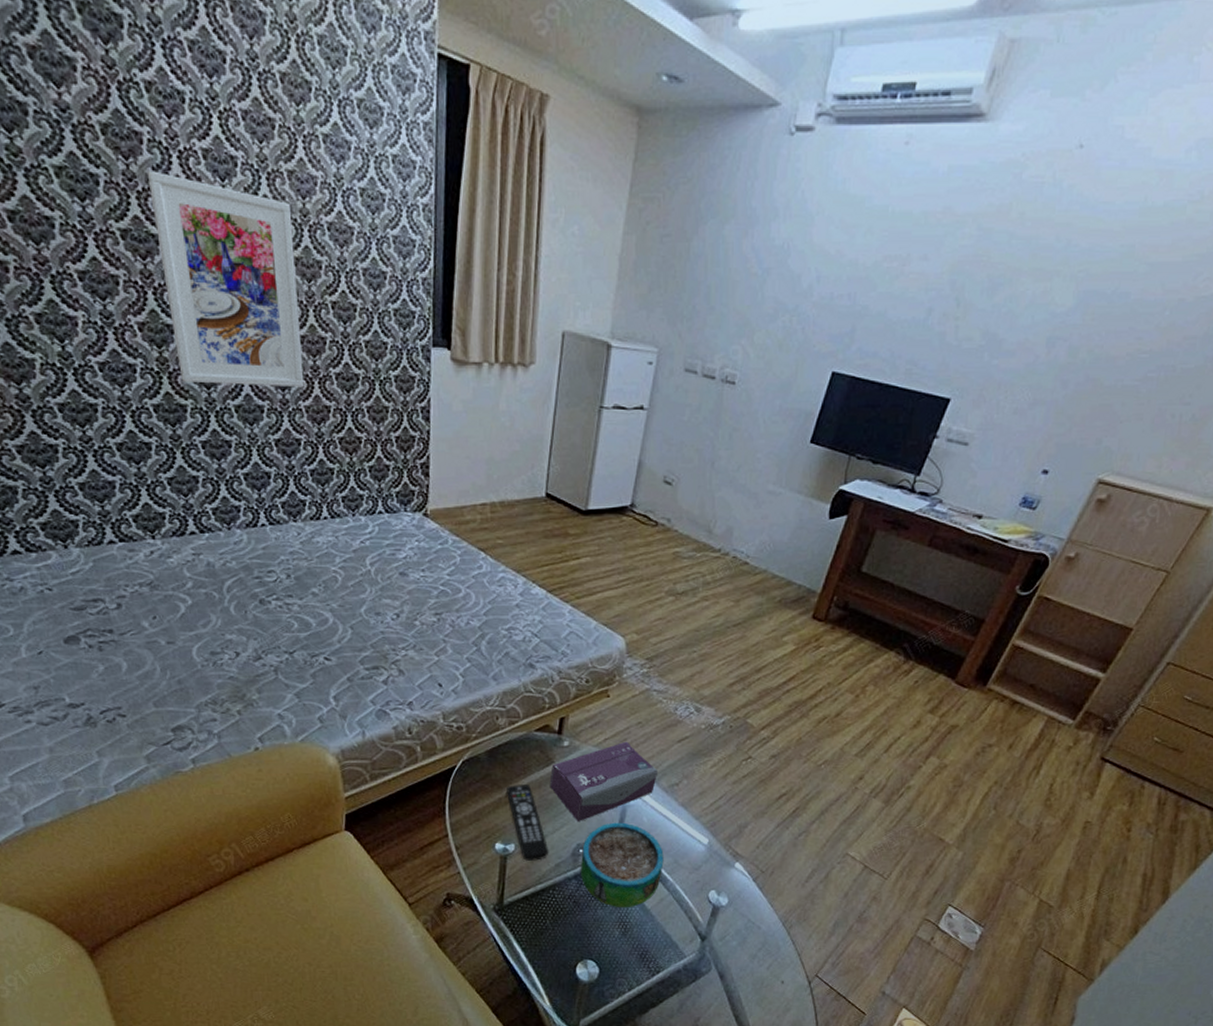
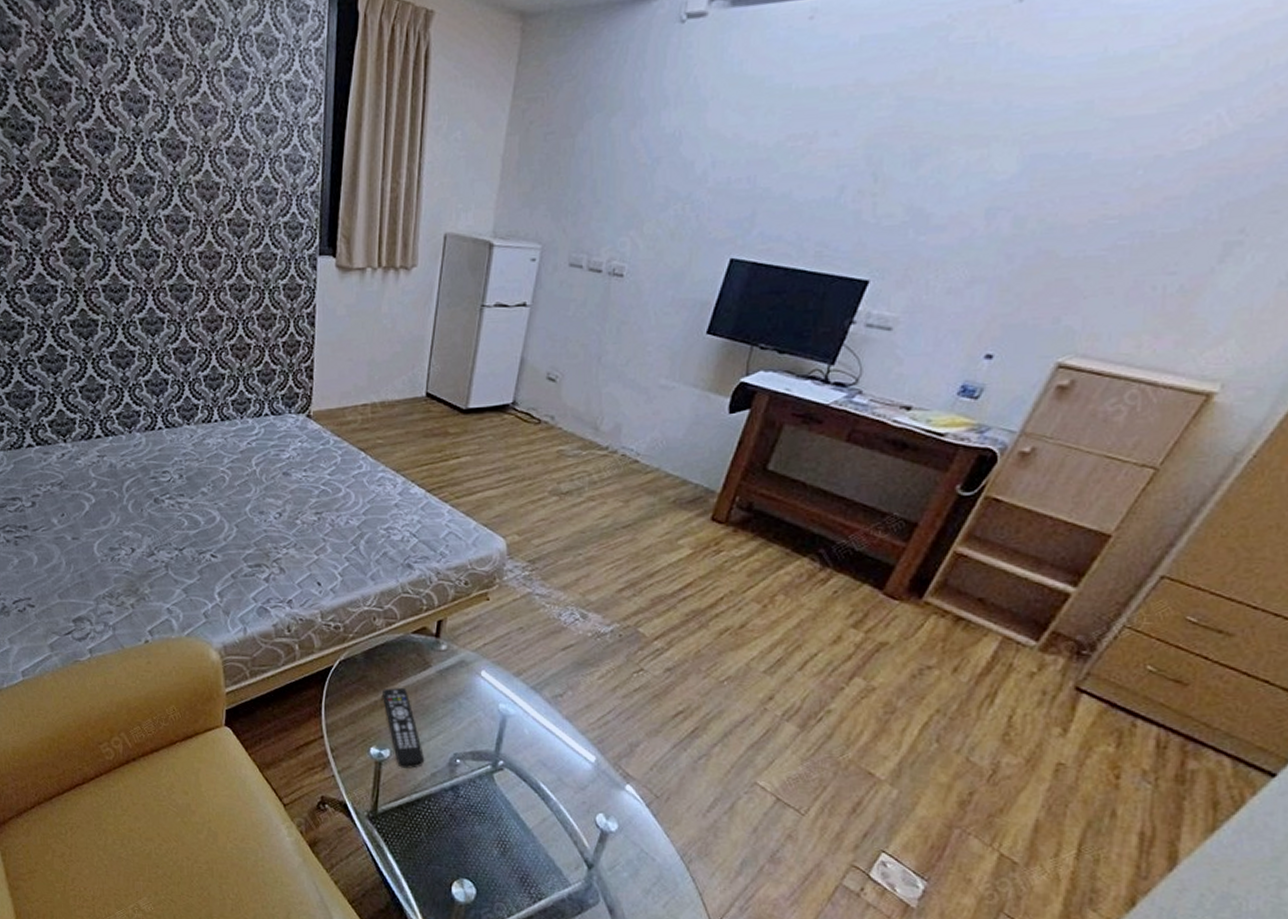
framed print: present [146,171,305,388] -> none [74,114,201,300]
tissue box: present [549,741,659,823] -> none [426,647,541,731]
decorative bowl: present [581,822,664,908] -> none [458,733,546,826]

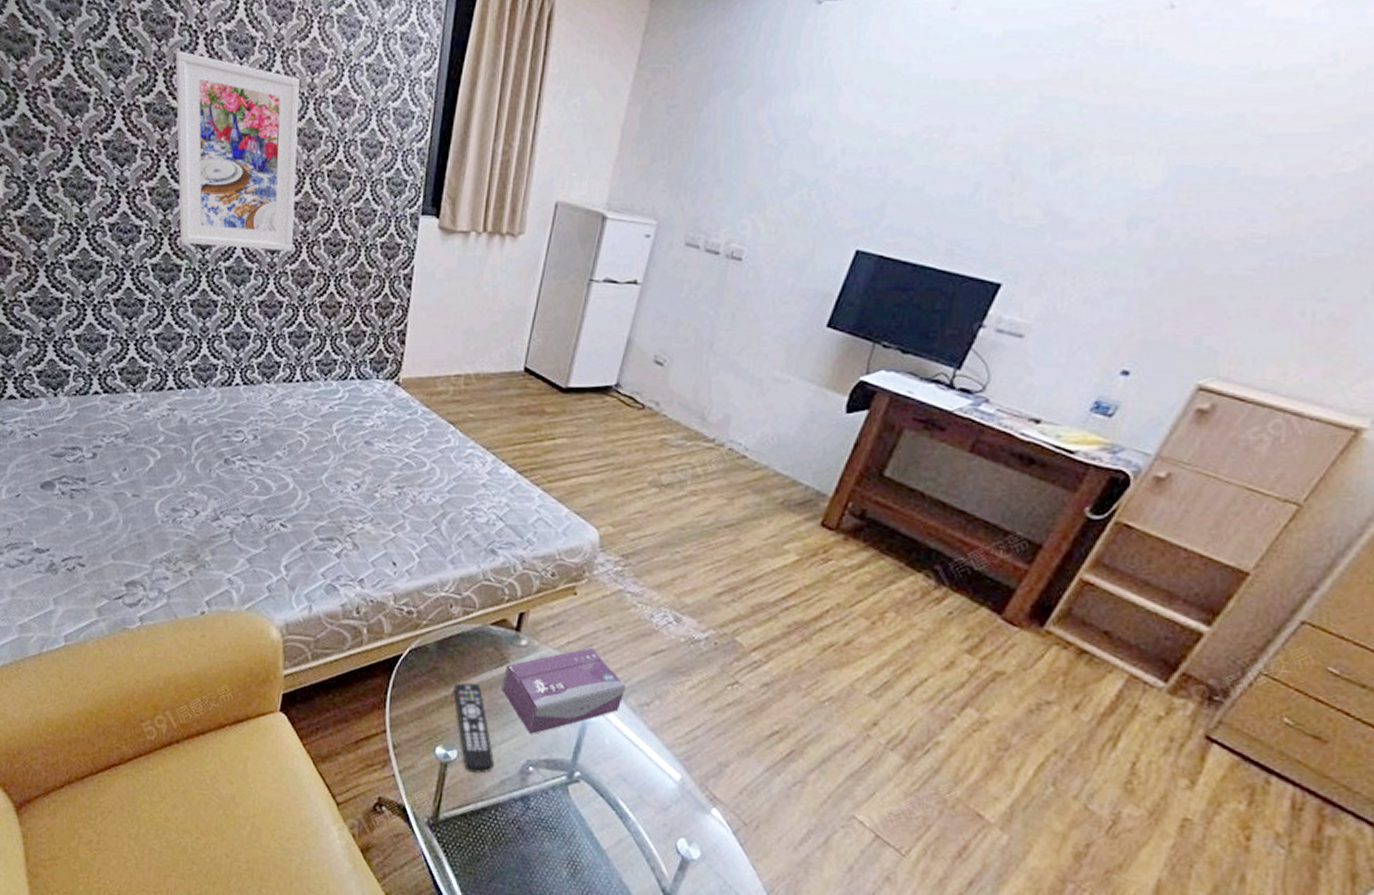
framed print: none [74,114,201,300] -> present [175,51,300,252]
tissue box: none [426,647,541,731] -> present [501,647,627,735]

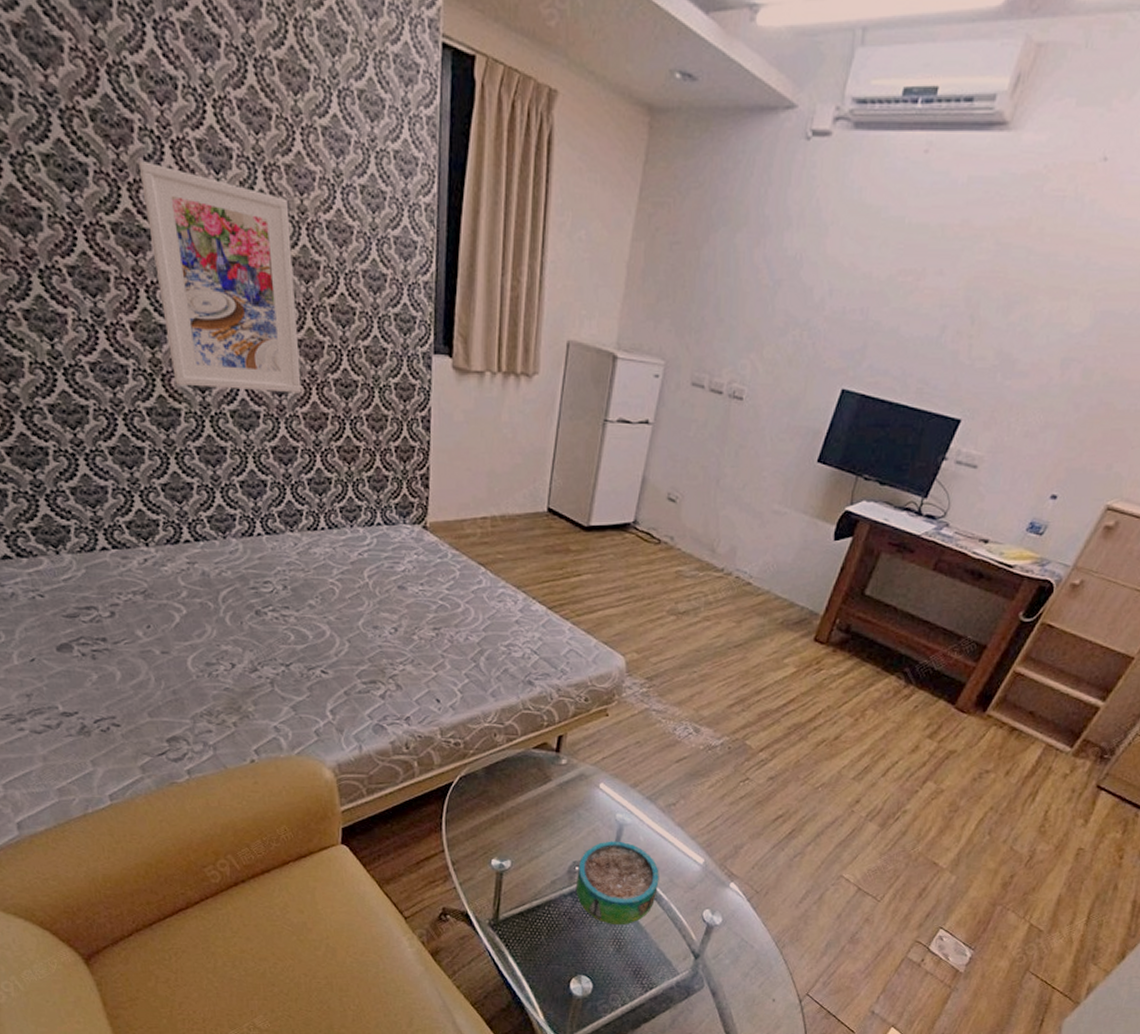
remote control: present [454,682,495,773] -> none [504,800,545,877]
tissue box: present [501,647,627,735] -> none [546,760,656,840]
decorative bowl: none [528,740,627,845] -> present [577,841,659,926]

